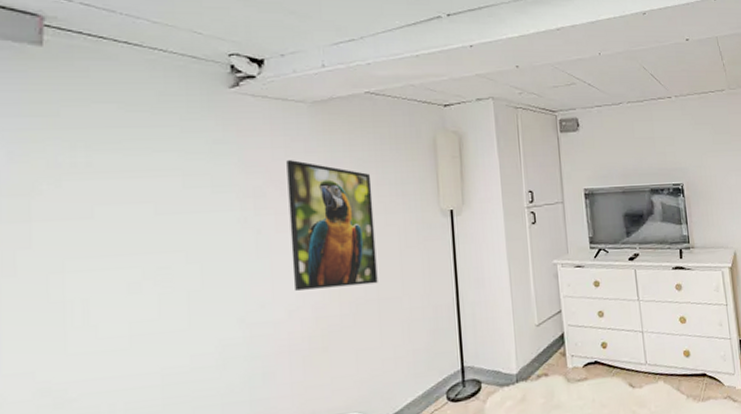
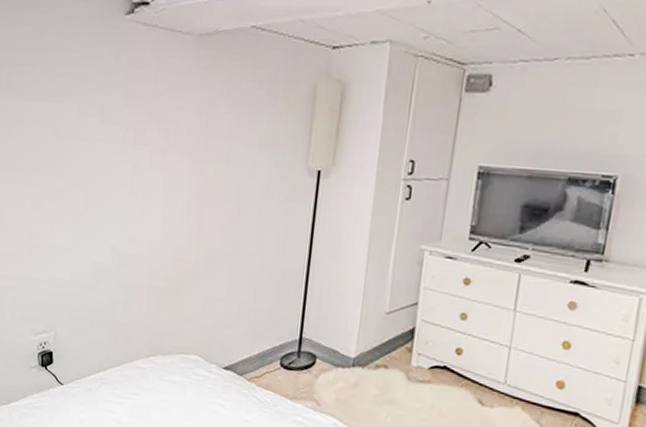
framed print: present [286,160,378,291] -> none [159,97,243,237]

